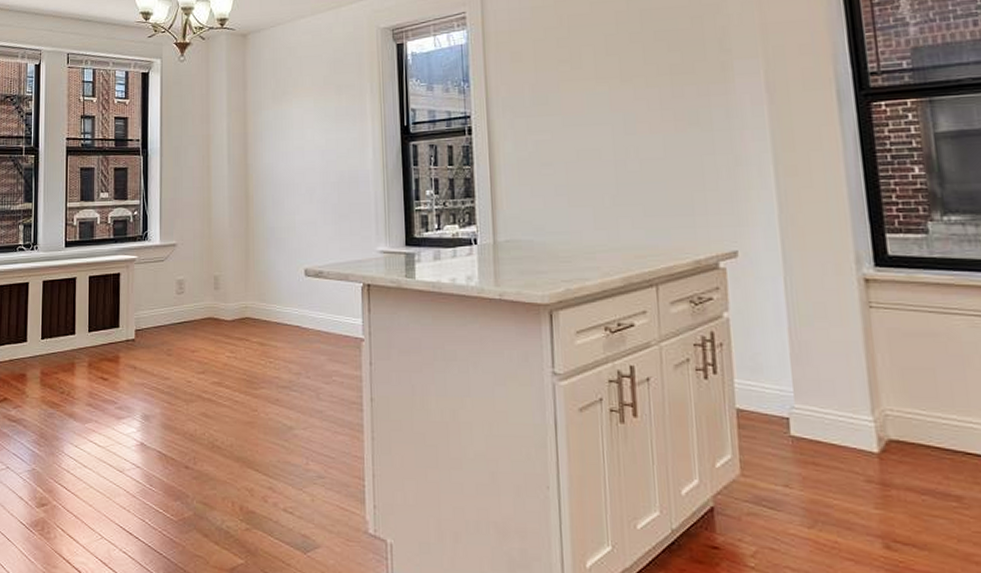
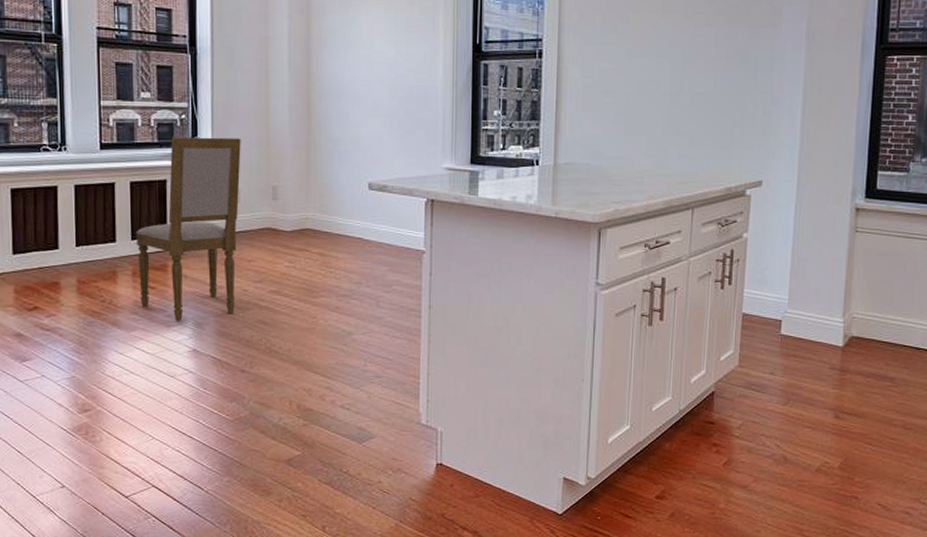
dining chair: none [93,230,186,413] -> present [137,137,241,321]

